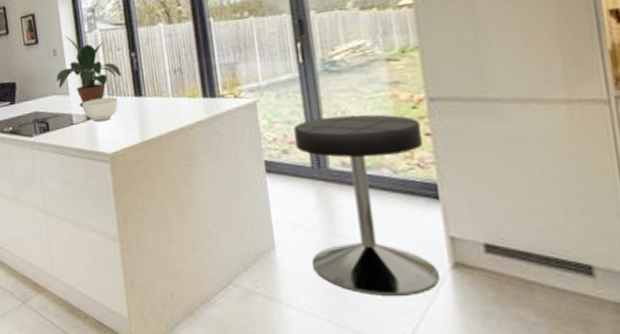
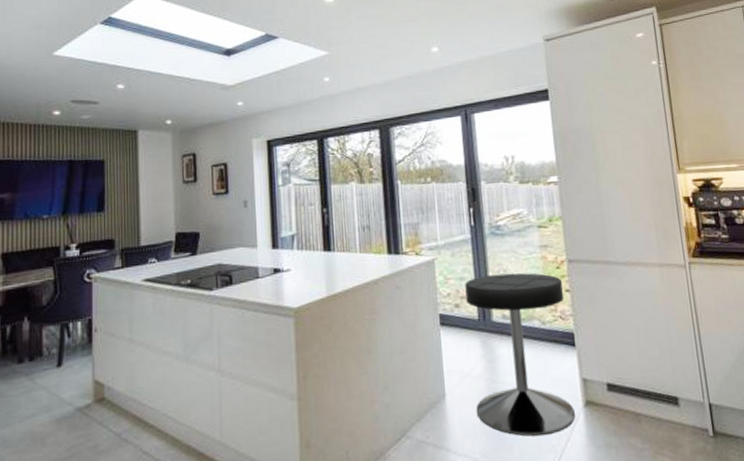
potted plant: present [56,36,121,108] -> none [244,188,312,261]
bowl: present [81,97,118,122] -> none [269,251,307,275]

